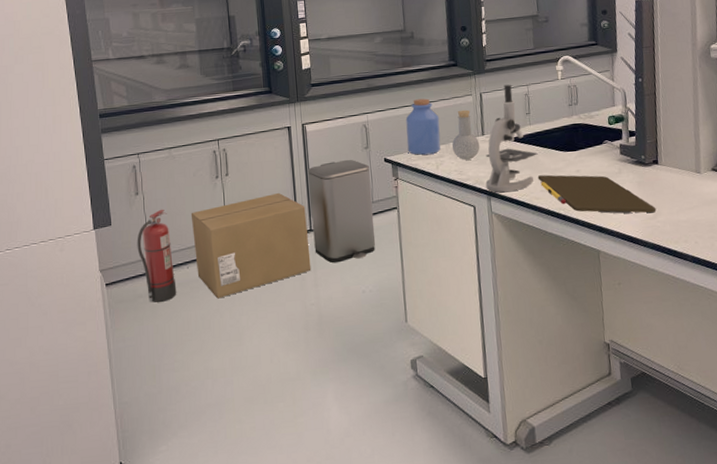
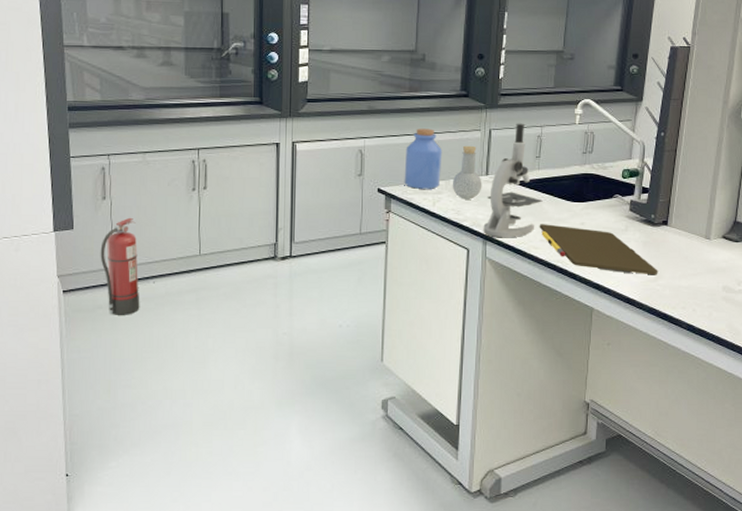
box: present [190,192,311,299] -> none [161,213,288,318]
pedal bin: present [307,159,375,263] -> none [293,185,360,294]

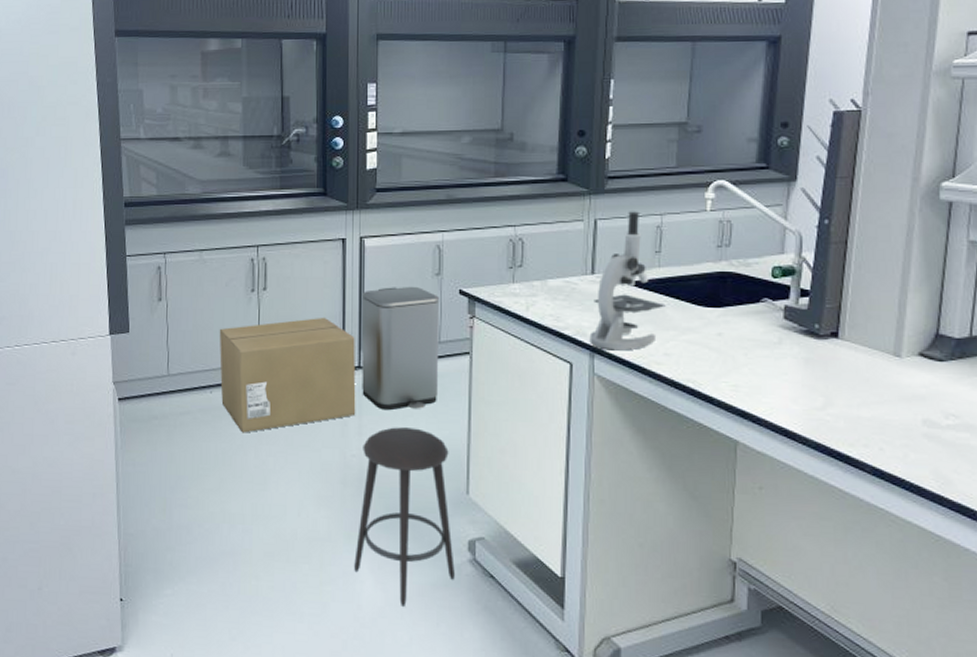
fire extinguisher: present [100,217,140,315] -> none [155,320,197,427]
box: none [161,213,288,318] -> present [219,317,356,433]
stool: none [284,307,370,461] -> present [354,427,455,608]
pedal bin: none [293,185,360,294] -> present [361,286,439,411]
jar: present [404,128,443,189] -> none [490,219,537,291]
flask: present [452,145,482,200] -> none [549,239,587,303]
clipboard: present [539,224,658,275] -> none [661,334,827,402]

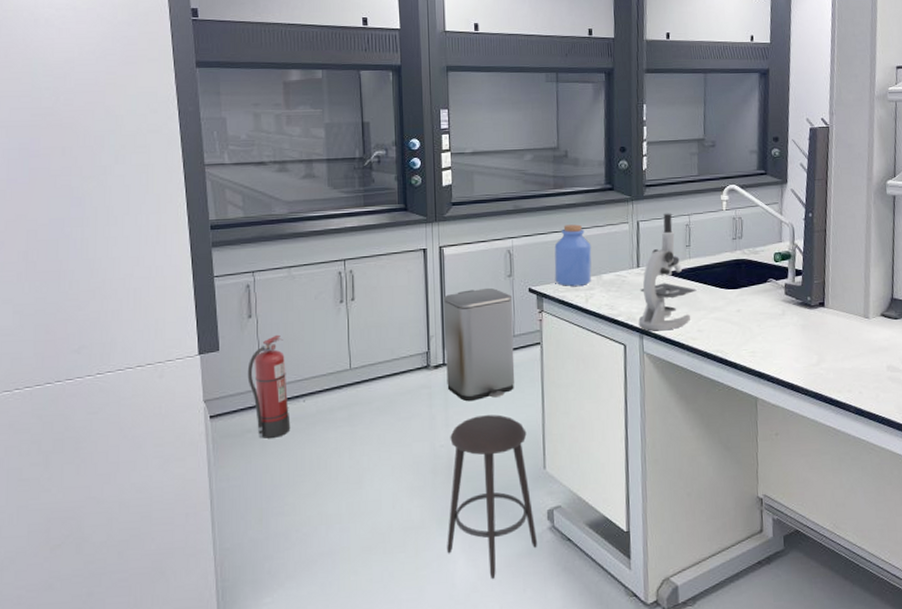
fire extinguisher: none [155,320,197,427] -> present [247,334,291,438]
box: present [219,317,356,433] -> none [310,321,443,437]
jar: none [490,219,537,291] -> present [554,224,592,286]

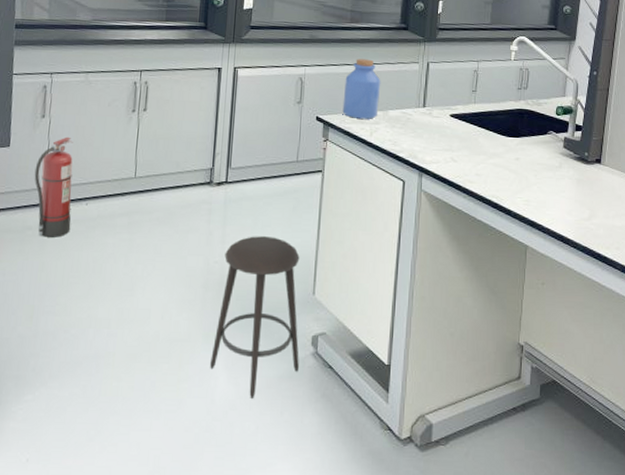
pedal bin: present [443,287,515,402] -> none [227,111,299,221]
microscope: present [638,213,697,331] -> none [419,57,478,171]

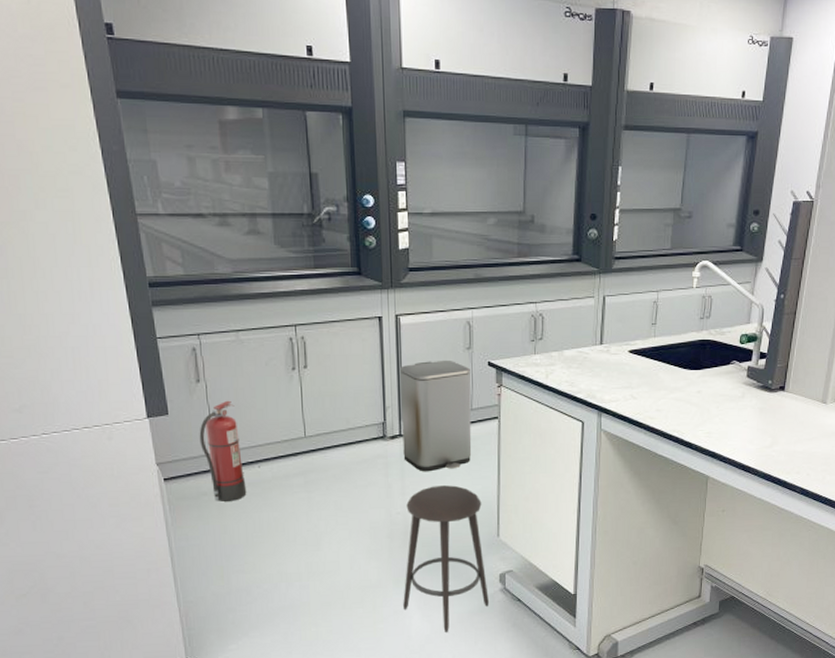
pedal bin: none [227,111,299,221] -> present [399,360,472,472]
jar: present [342,59,381,119] -> none [515,297,555,361]

